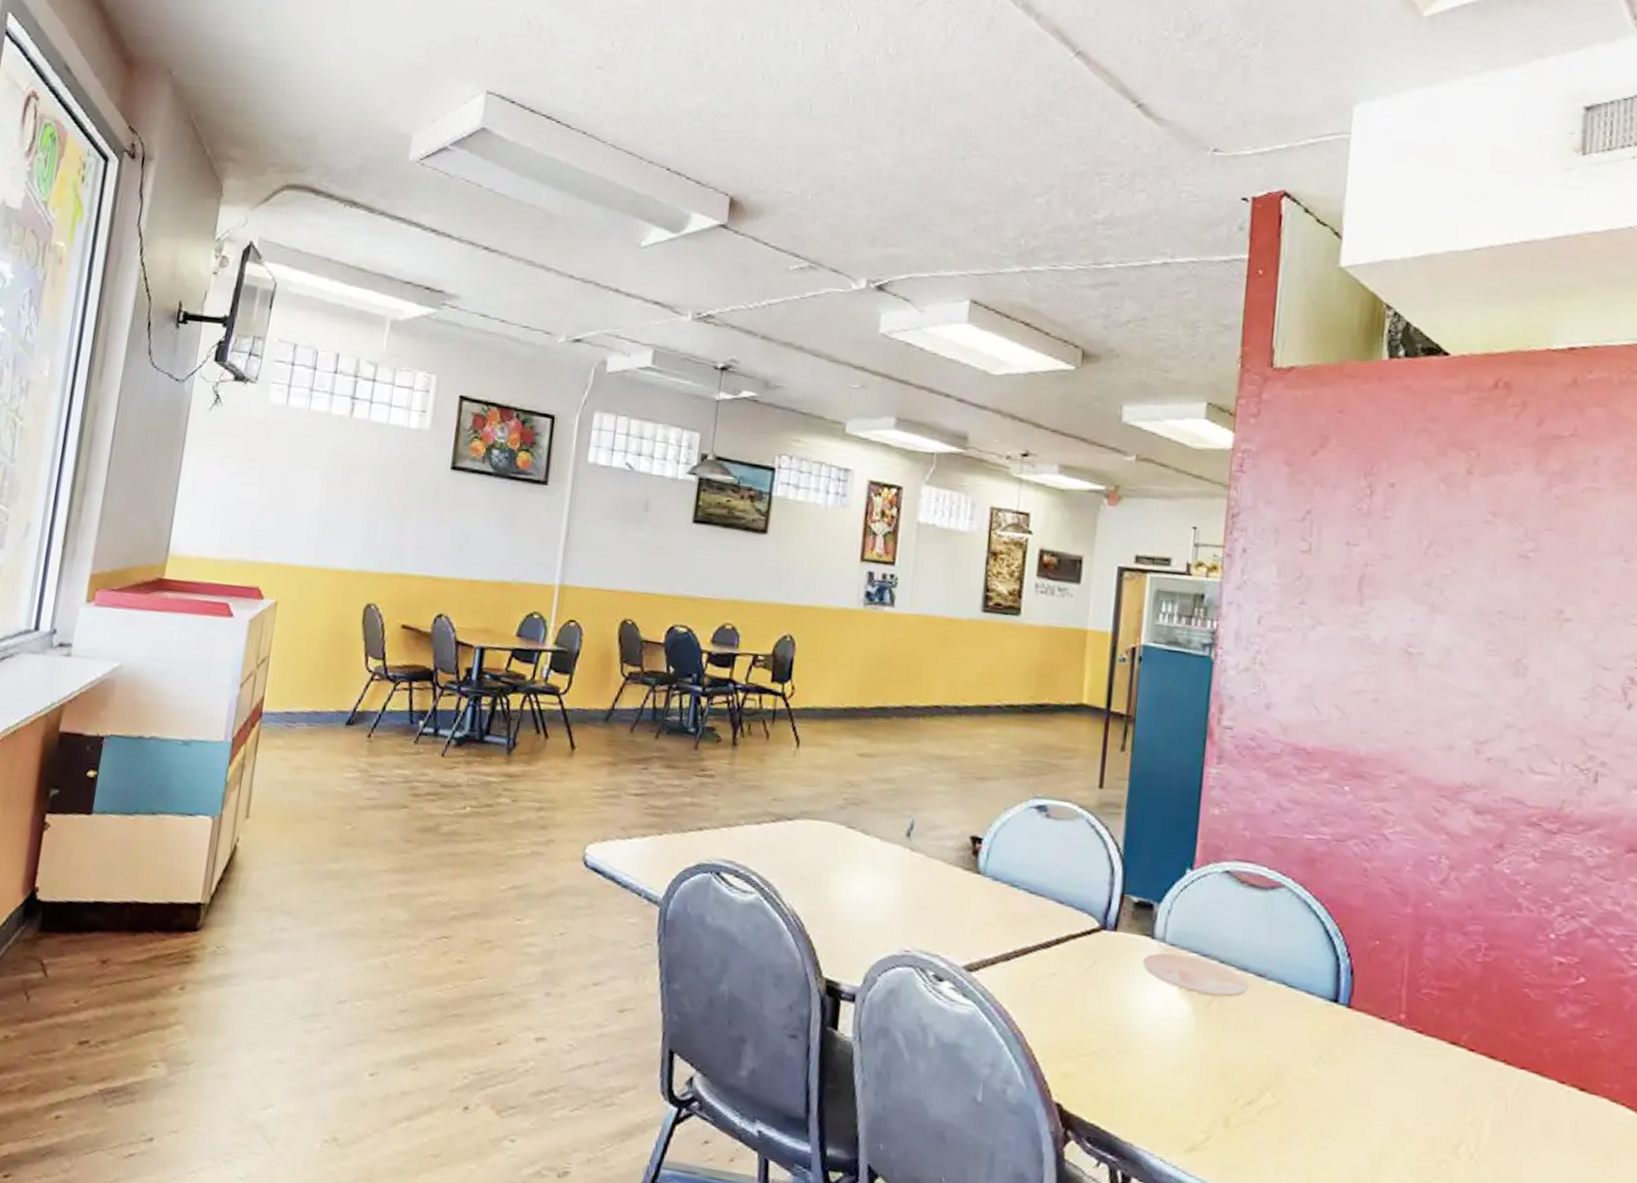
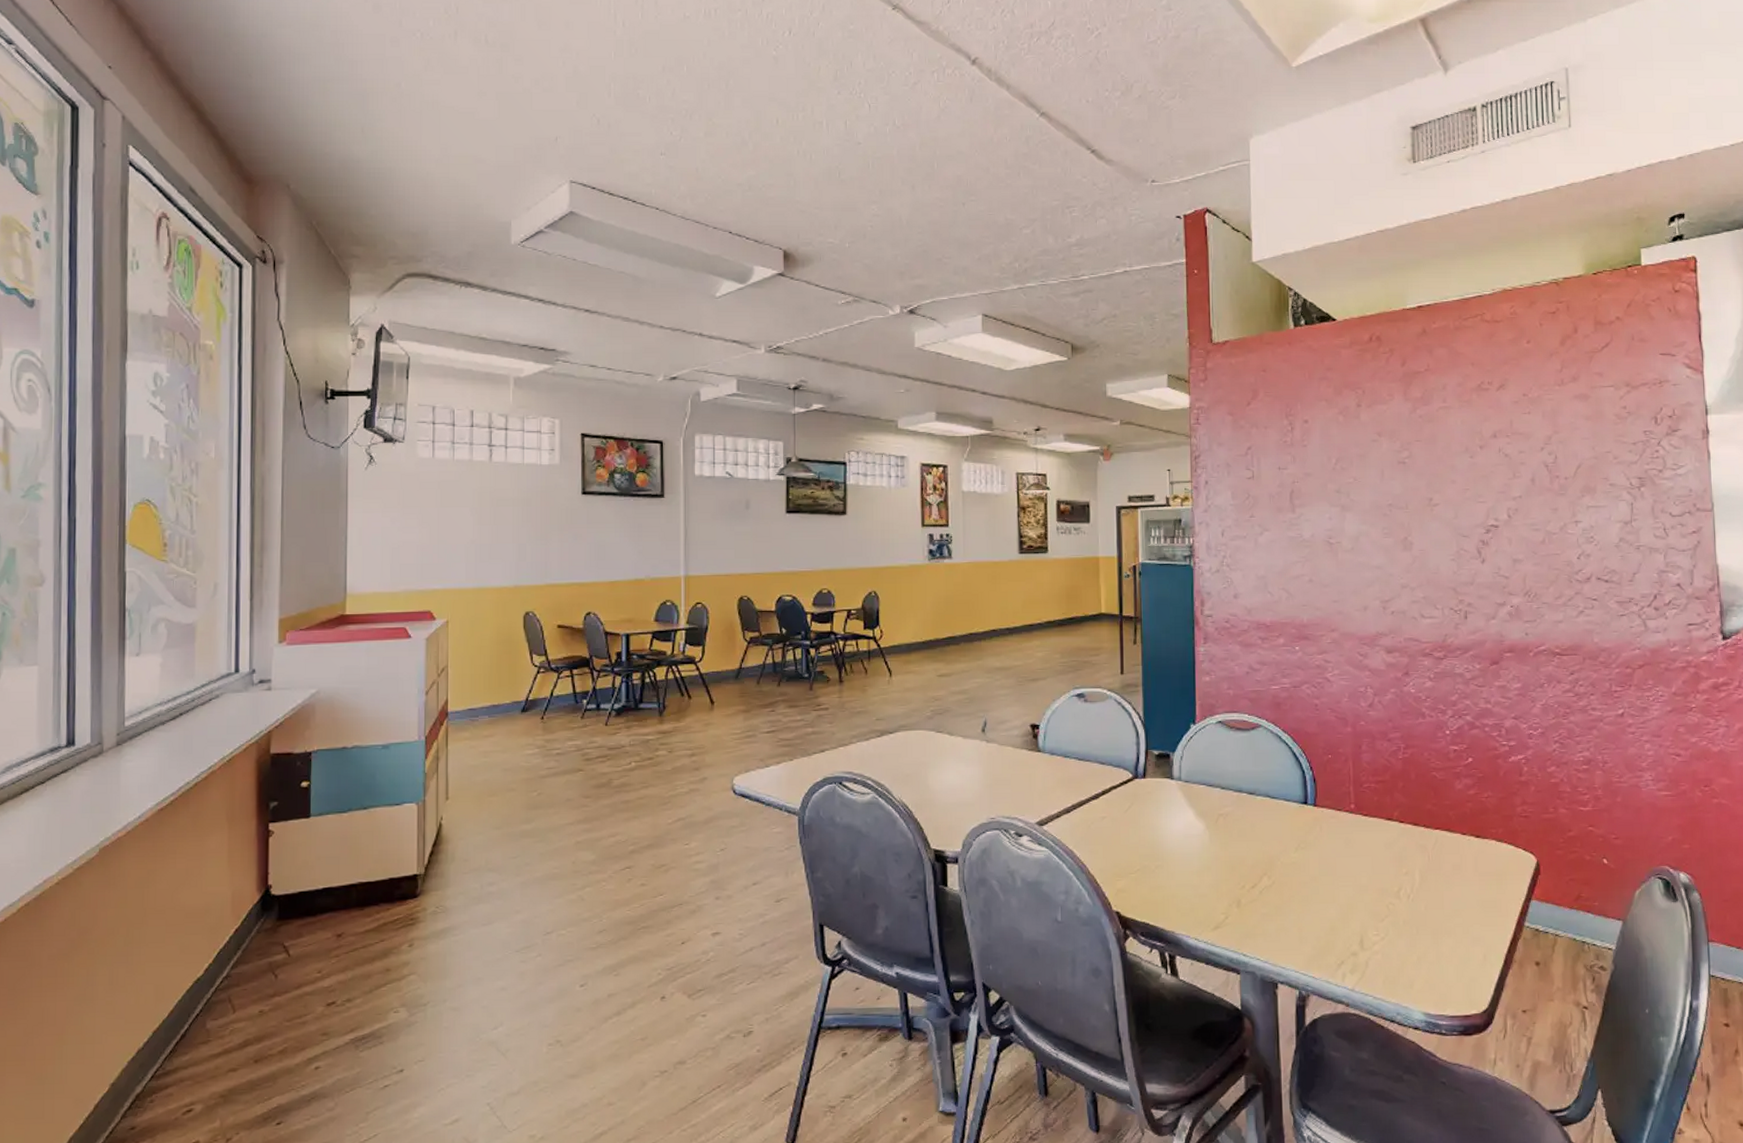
plate: present [1143,953,1248,998] -> none [1167,788,1243,814]

